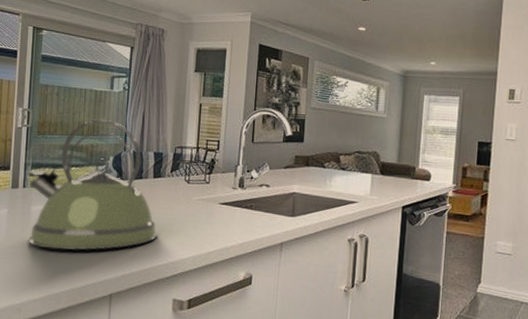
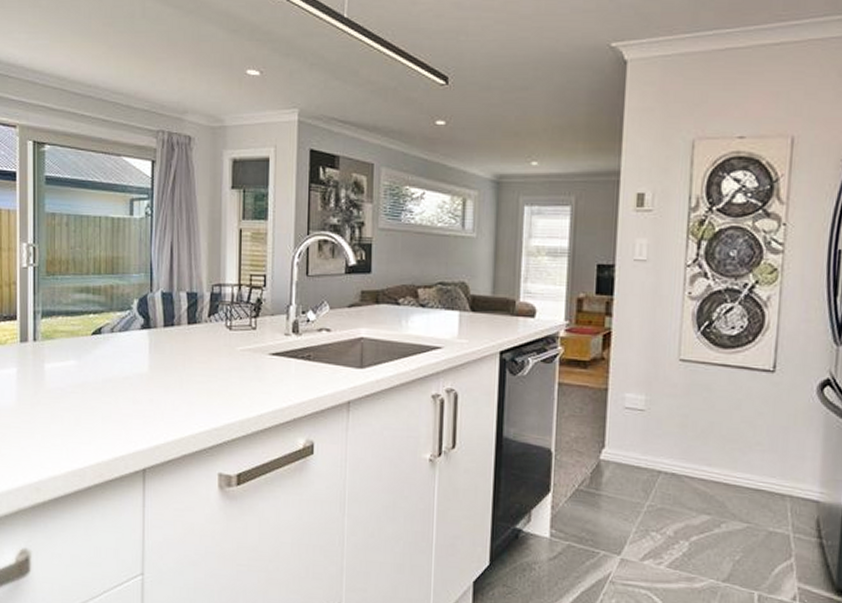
kettle: present [28,119,157,251] -> none [38,253,196,417]

